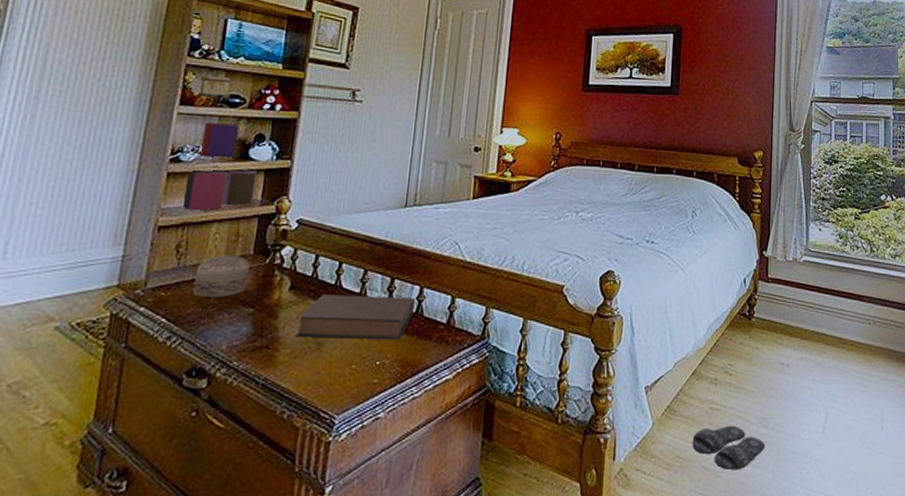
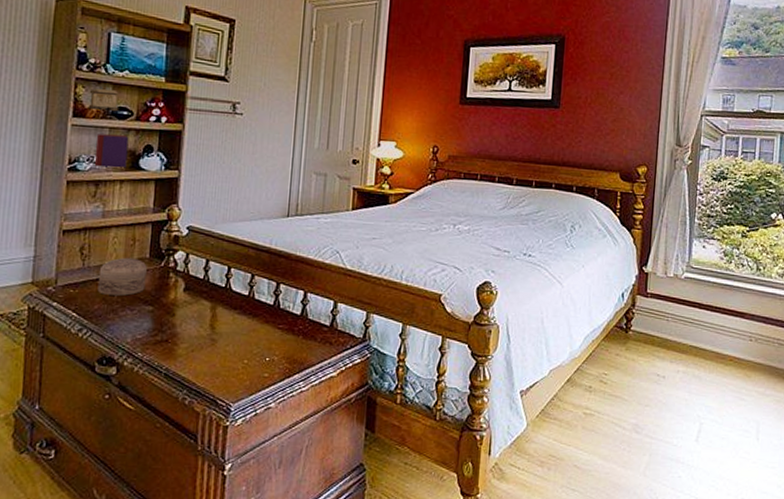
books: present [182,167,228,211] -> none [82,176,121,217]
books: present [221,169,257,206] -> none [117,178,148,213]
book: present [296,294,416,340] -> none [192,296,301,340]
slippers: present [692,425,765,469] -> none [565,430,638,470]

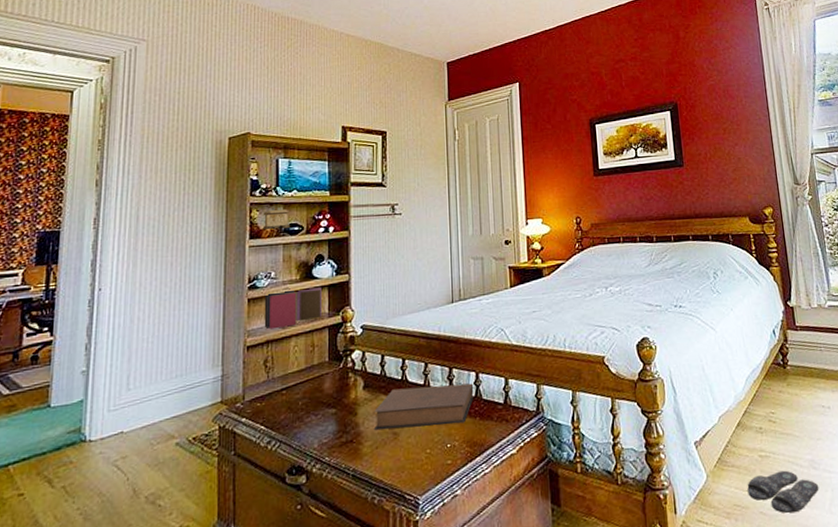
books: none [82,176,121,217] -> present [264,288,297,330]
books: present [95,134,129,169] -> none [273,249,301,282]
decorative box: present [97,257,147,296] -> none [283,363,327,404]
books: none [117,178,148,213] -> present [296,286,322,322]
book: none [192,296,301,340] -> present [374,383,474,430]
slippers: none [565,430,638,470] -> present [747,470,819,513]

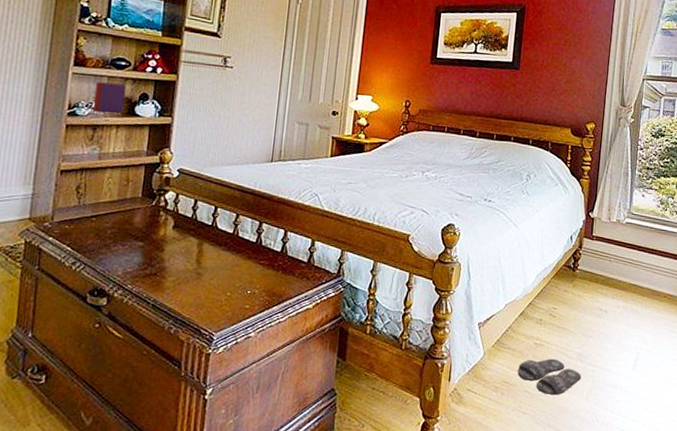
decorative box: present [262,207,291,231] -> none [88,39,118,62]
books: present [264,288,297,330] -> none [80,121,117,159]
books: none [273,249,301,282] -> present [93,82,126,115]
books: present [296,286,322,322] -> none [113,124,143,156]
book: present [374,383,474,430] -> none [179,233,281,274]

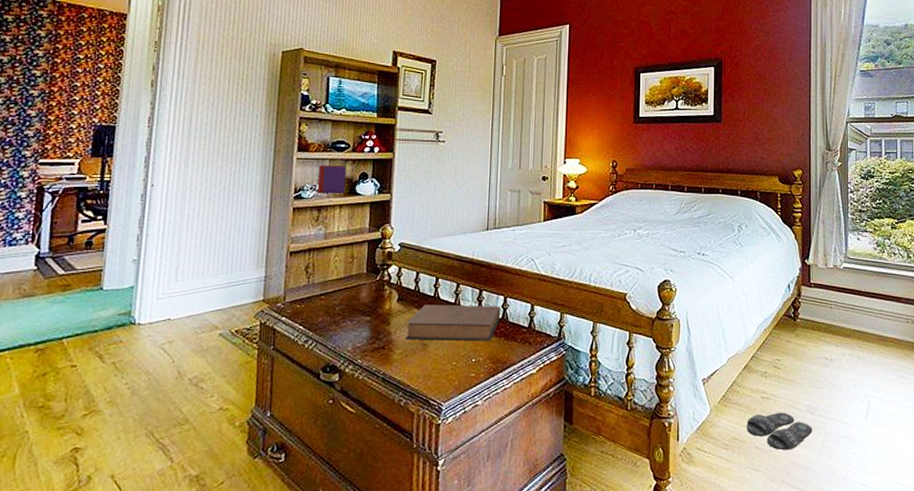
book: none [179,233,281,274] -> present [405,304,501,342]

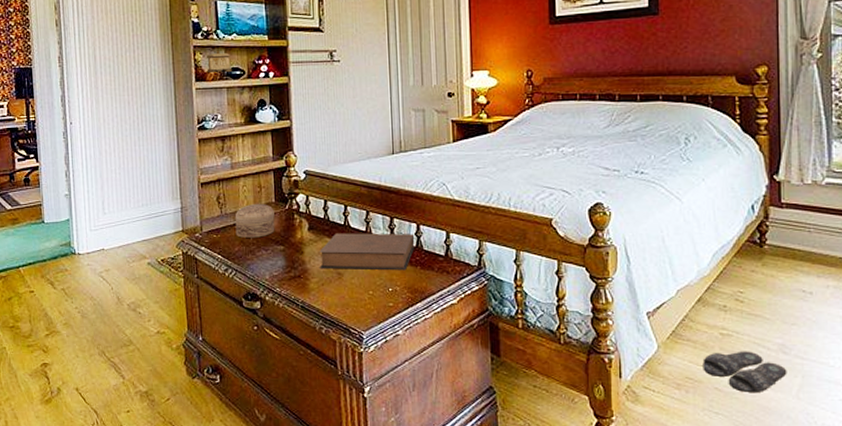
decorative box: none [310,124,338,145] -> present [206,51,233,74]
books: present [318,165,347,194] -> none [218,93,246,124]
decorative box: none [321,273,365,308] -> present [235,203,275,238]

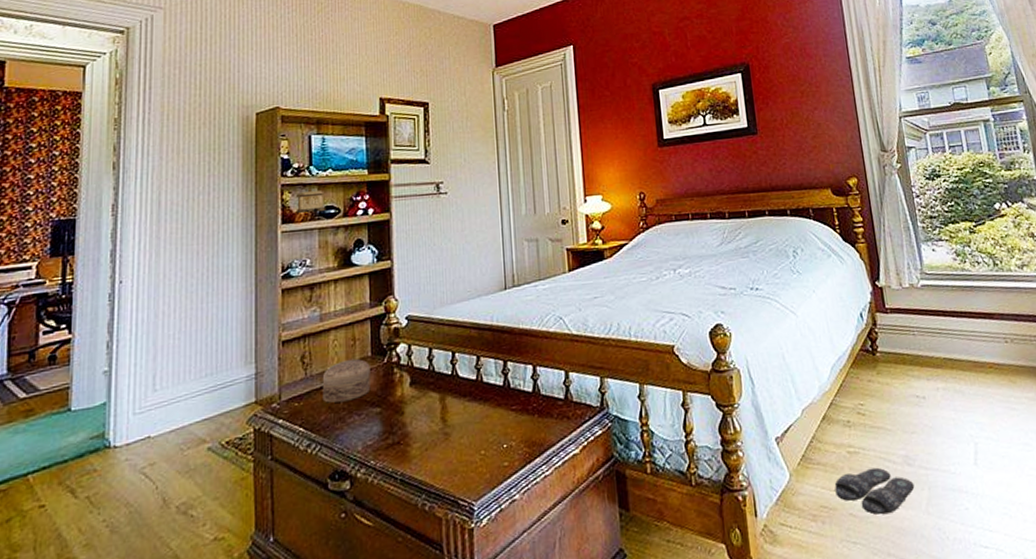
book: present [319,233,415,271] -> none [423,377,532,430]

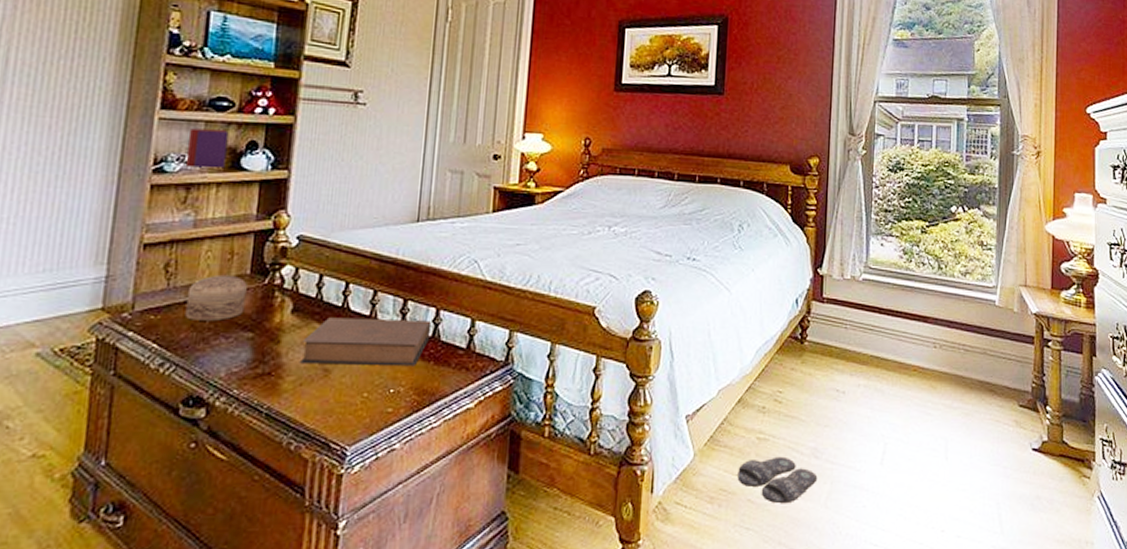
decorative box: present [295,189,326,214] -> none [179,73,218,103]
books: none [308,234,339,270] -> present [186,128,229,169]
book: none [423,377,532,430] -> present [300,317,432,367]

